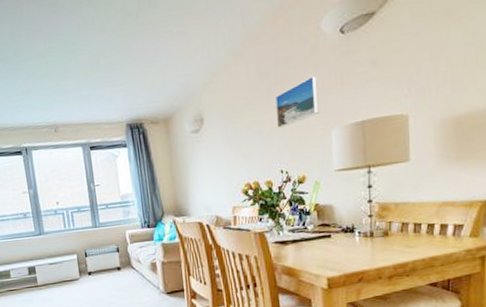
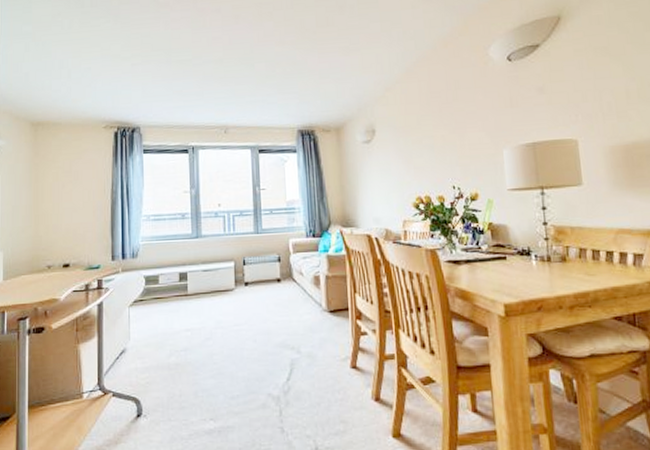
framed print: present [275,76,319,128] -> none [446,97,490,144]

